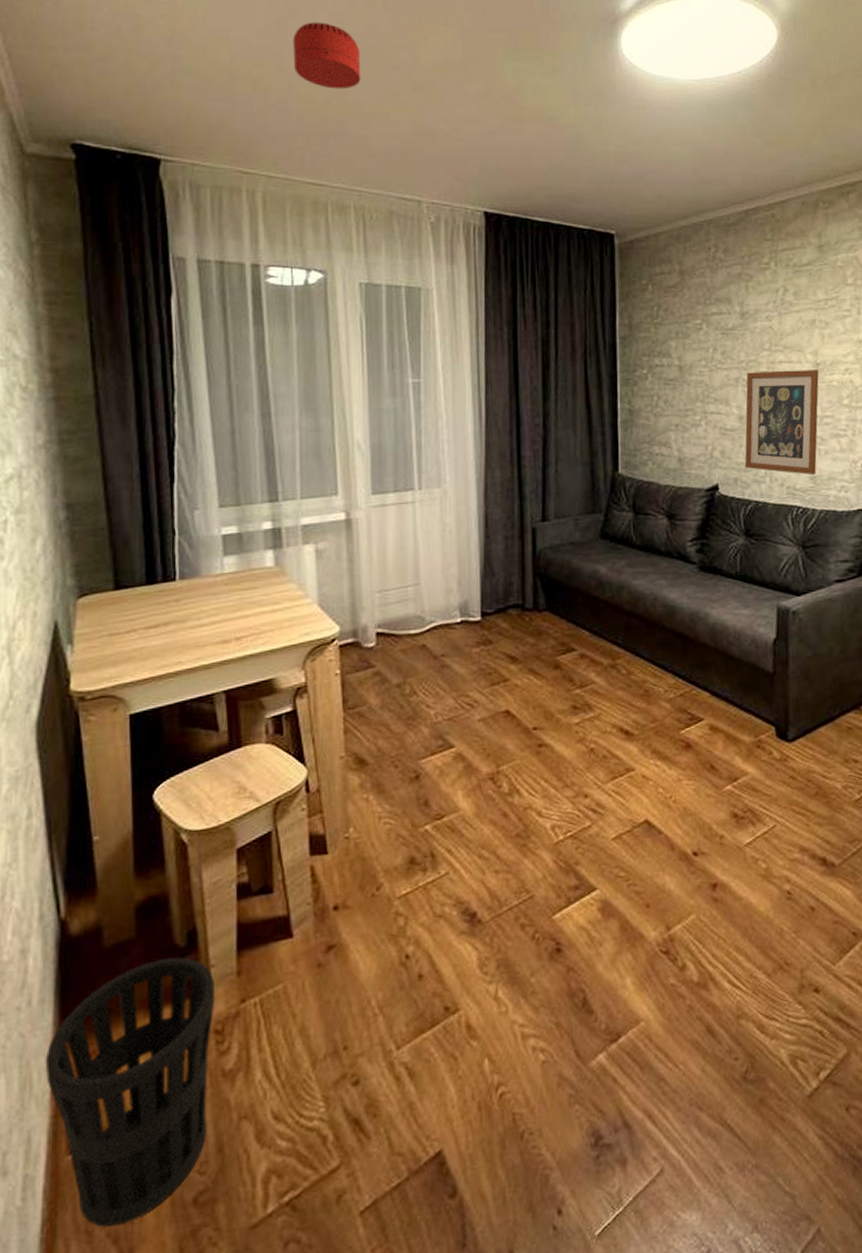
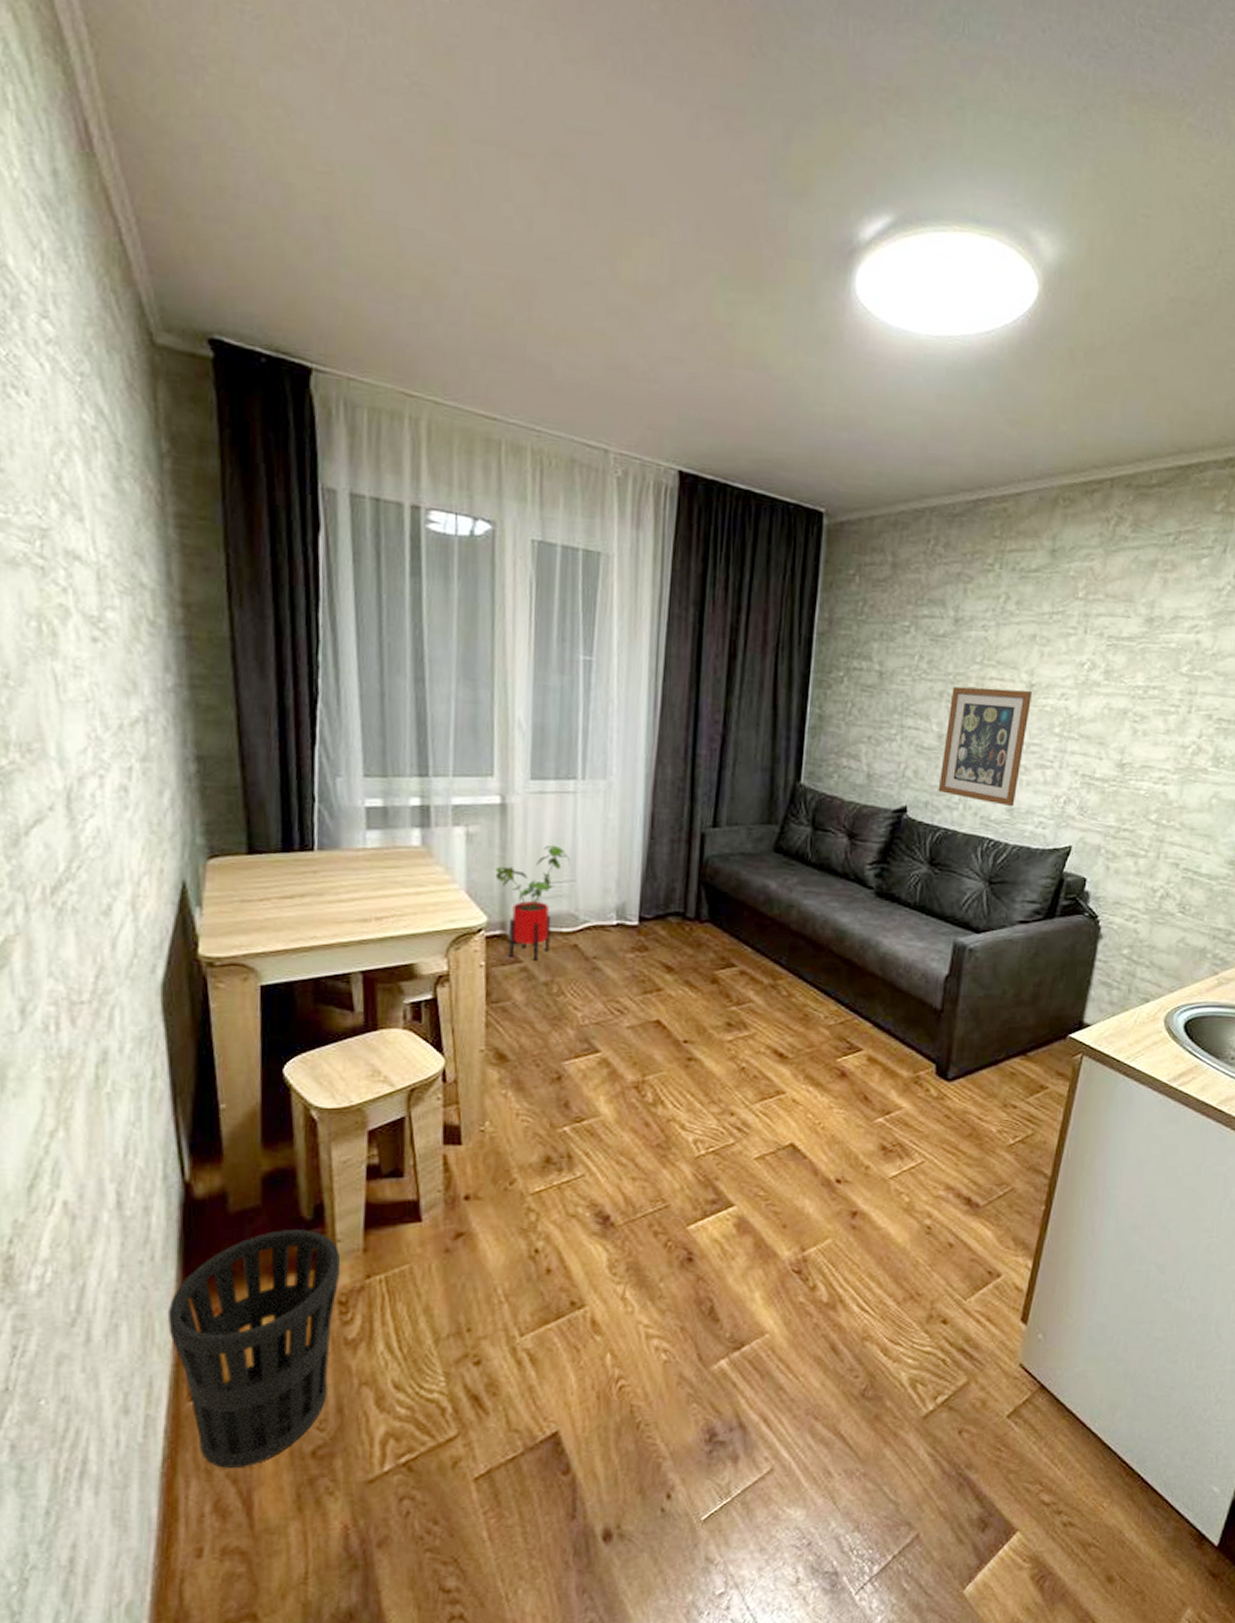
smoke detector: present [293,22,361,89] -> none [471,215,550,305]
house plant: none [344,552,413,664] -> present [495,844,570,961]

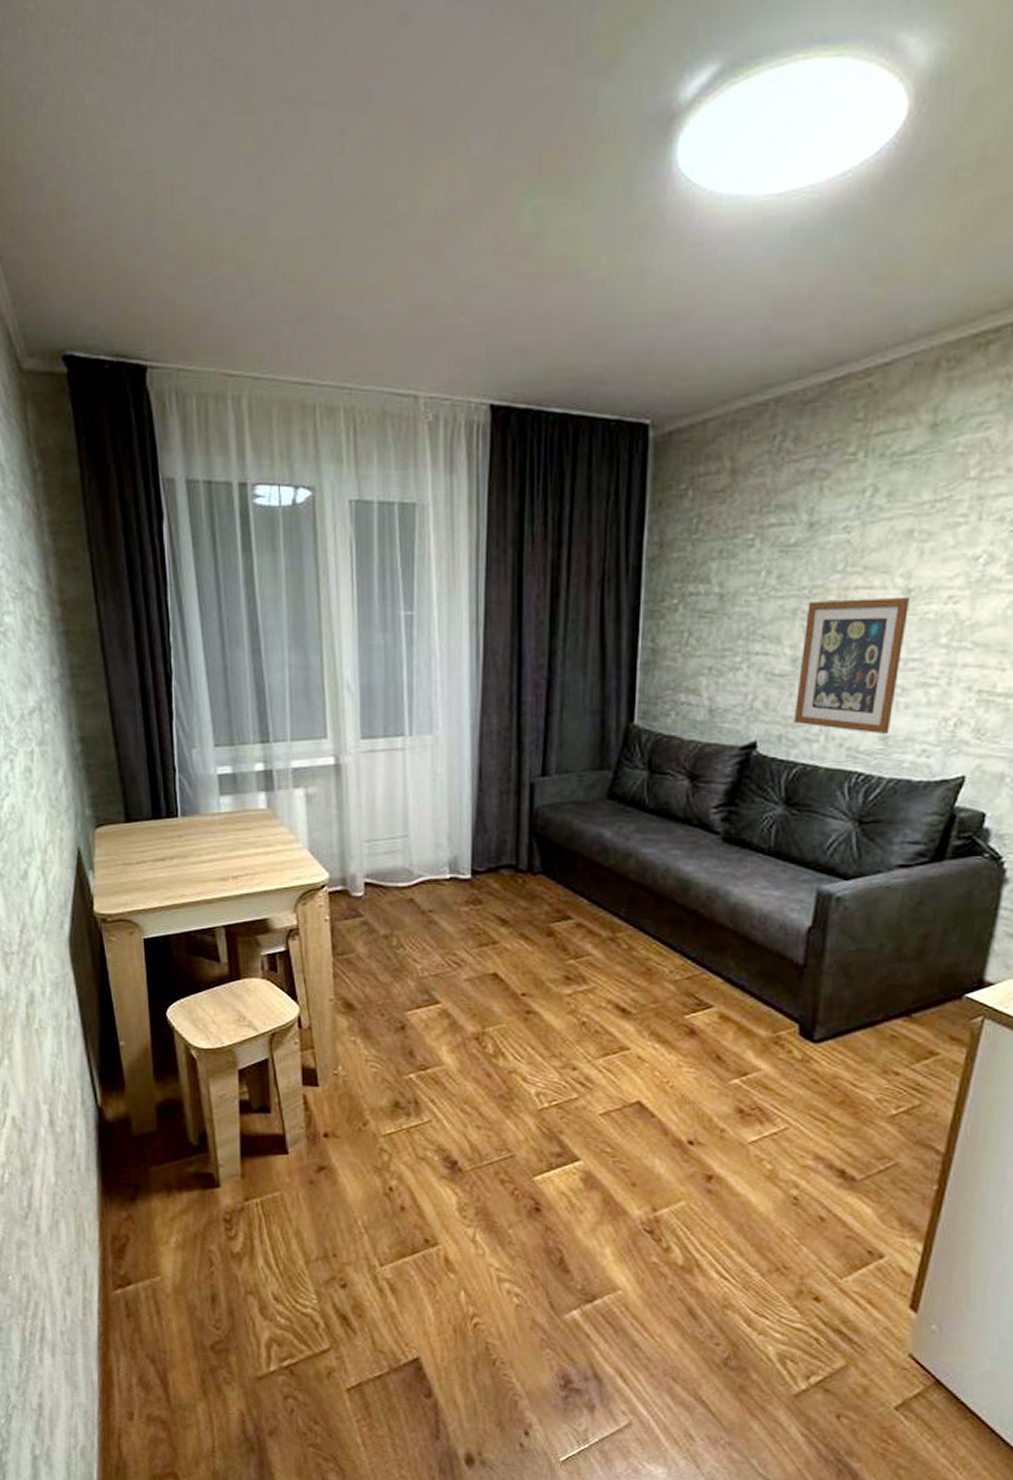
wastebasket: present [167,1230,341,1468] -> none [93,1152,224,1351]
house plant: present [495,844,570,961] -> none [334,802,402,915]

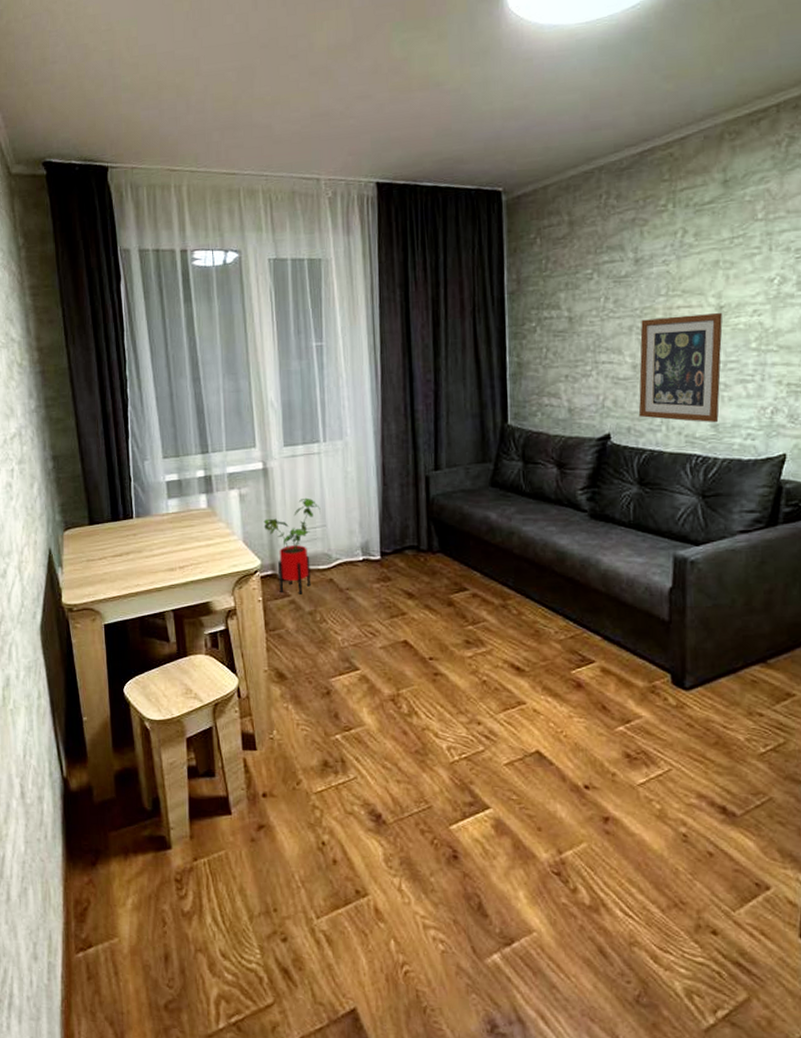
house plant: none [334,802,402,915] -> present [263,497,321,594]

